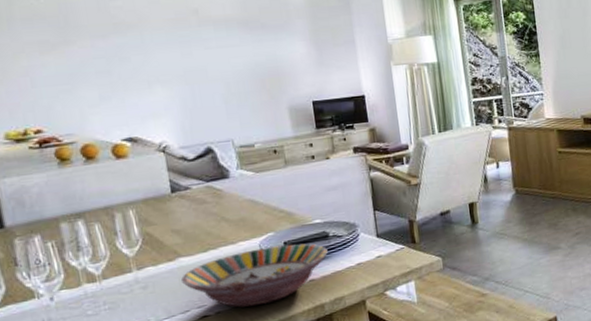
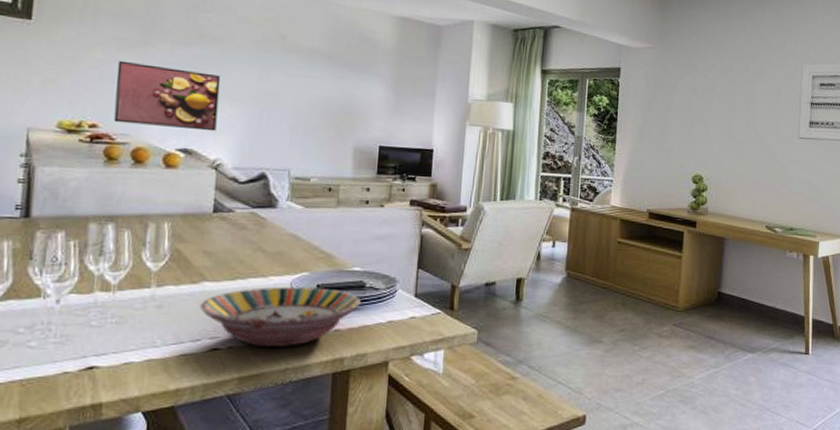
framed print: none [44,60,154,125] -> present [113,60,221,132]

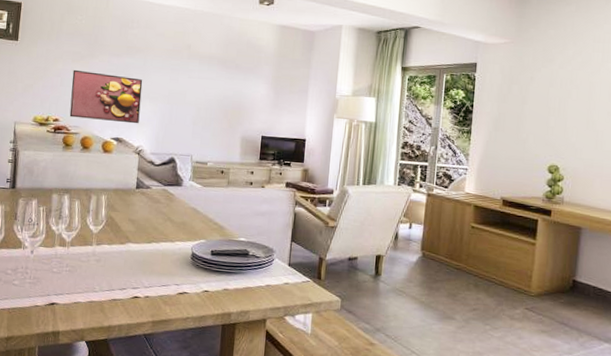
serving bowl: present [199,287,361,347] -> none [125,250,245,300]

